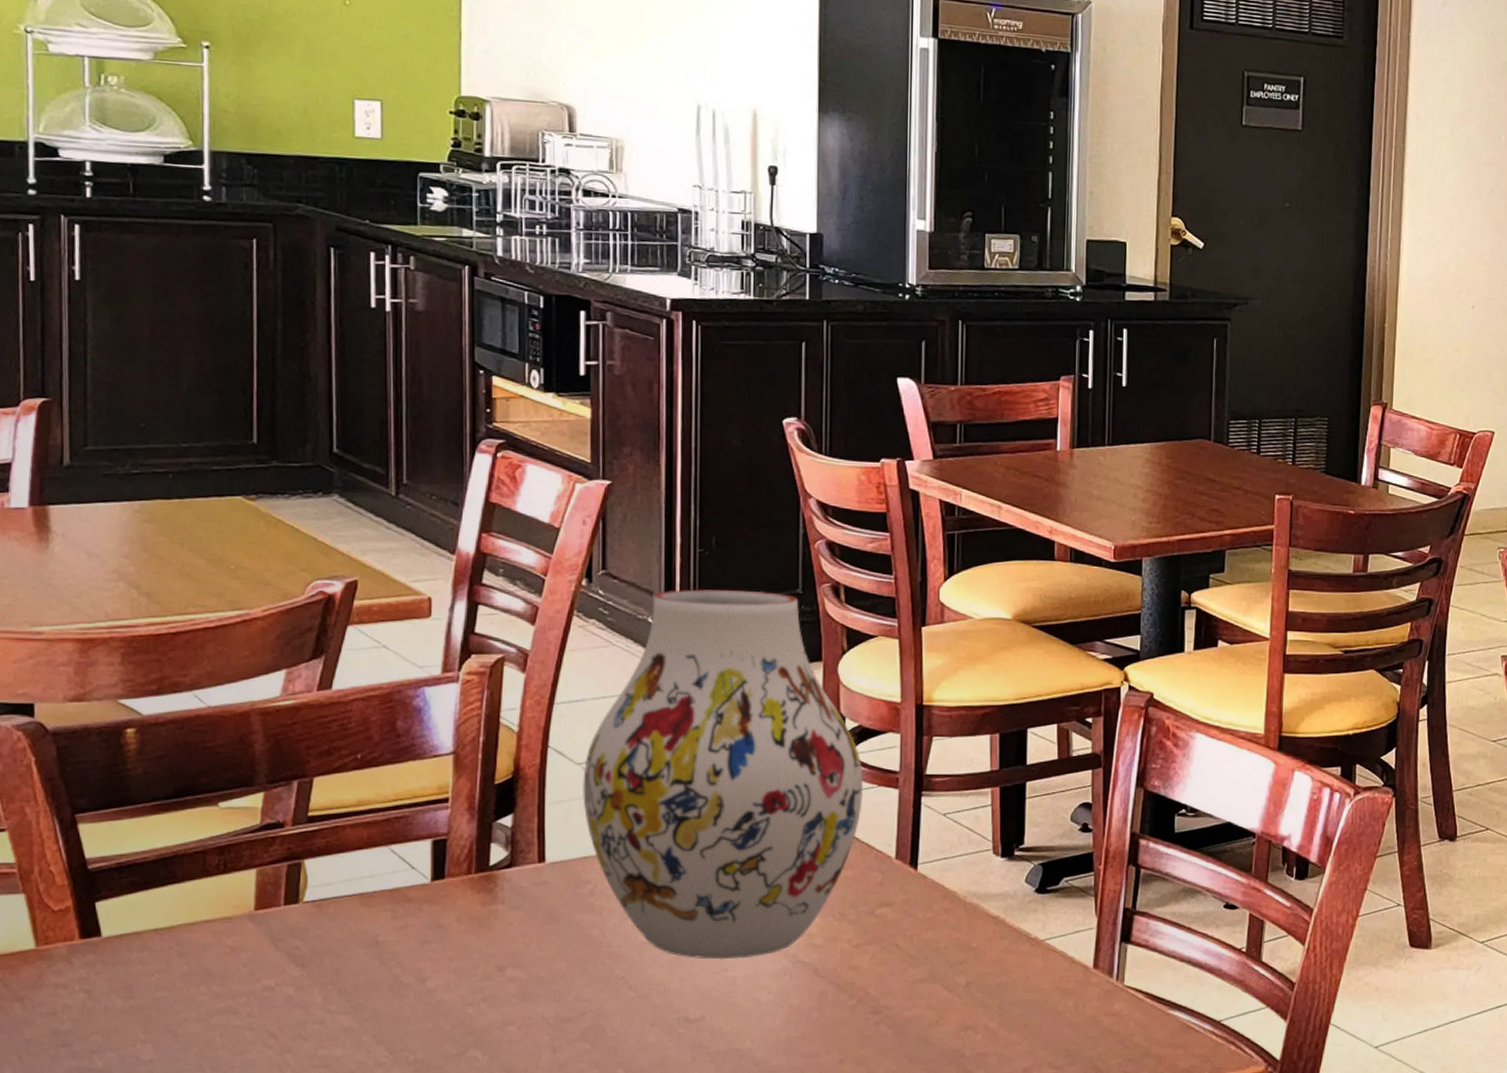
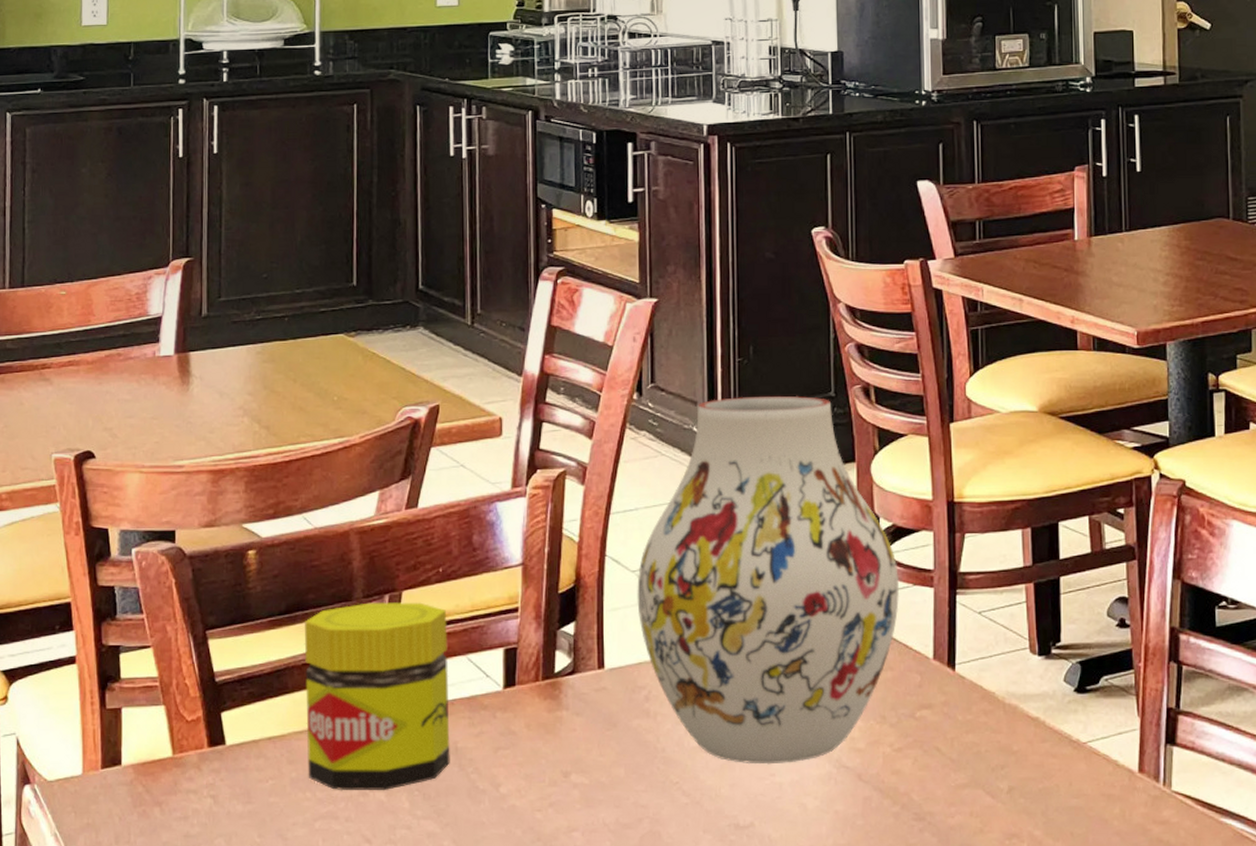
jar: none [196,788,370,986] -> present [304,602,450,791]

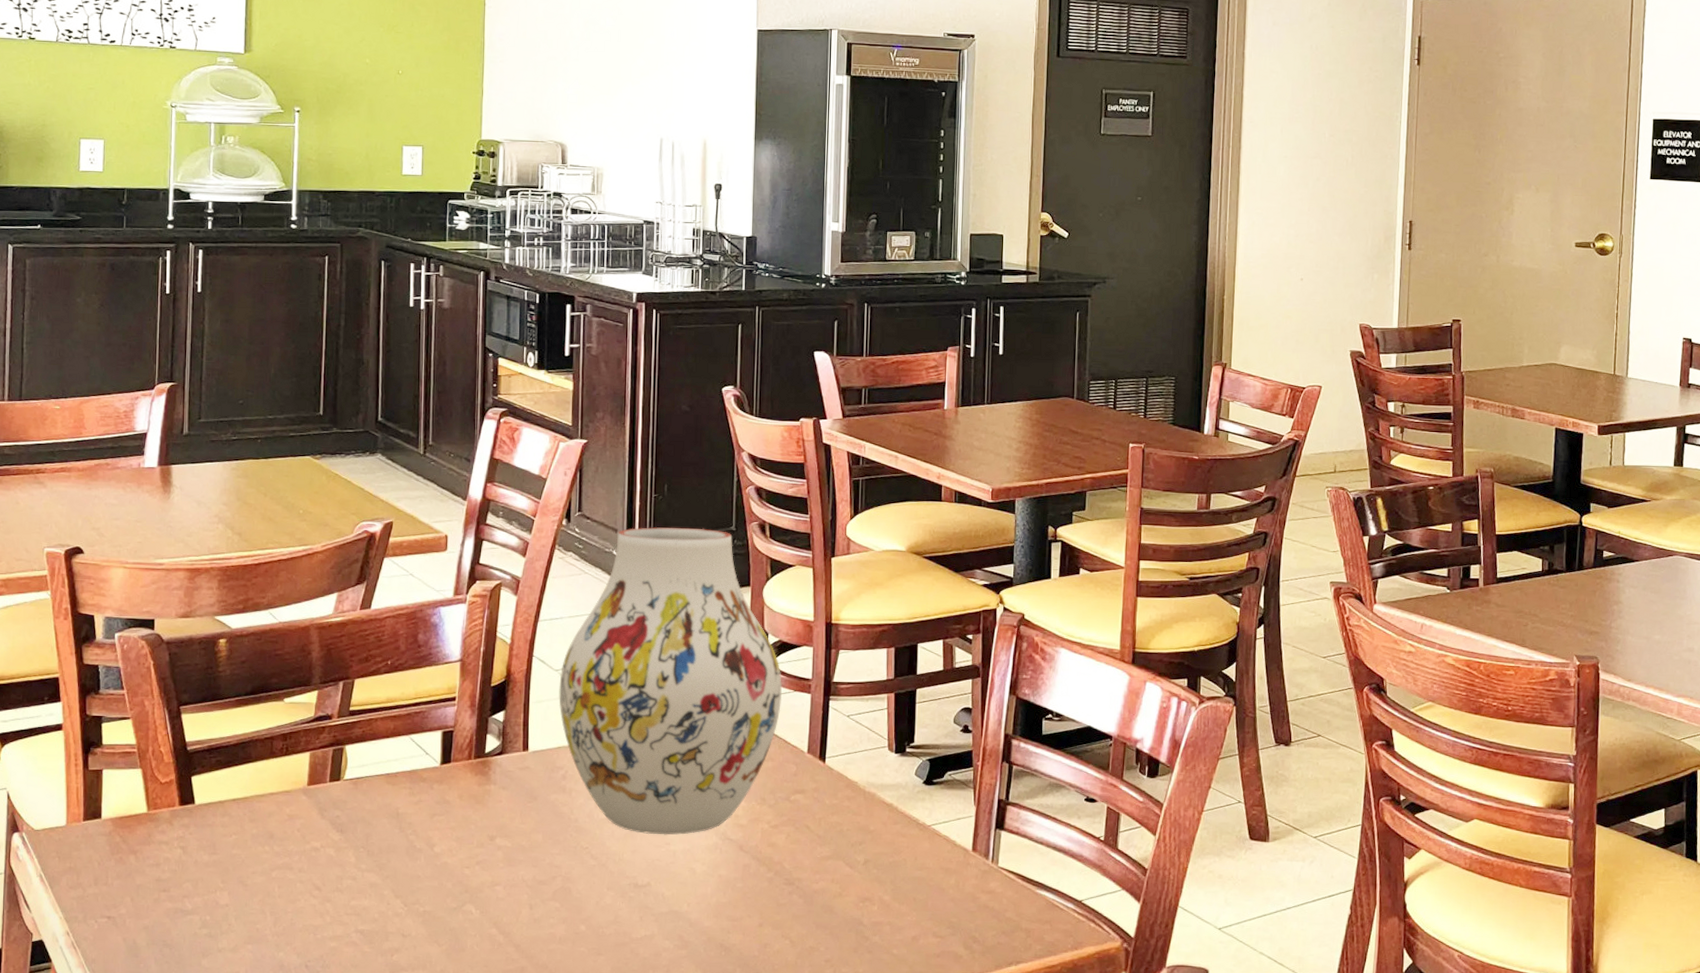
jar: present [304,602,450,791] -> none [266,688,394,847]

